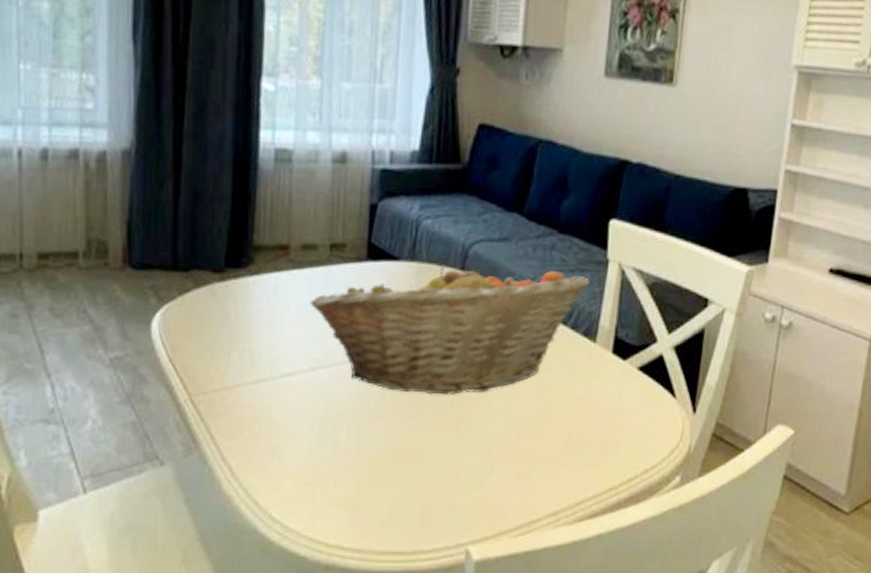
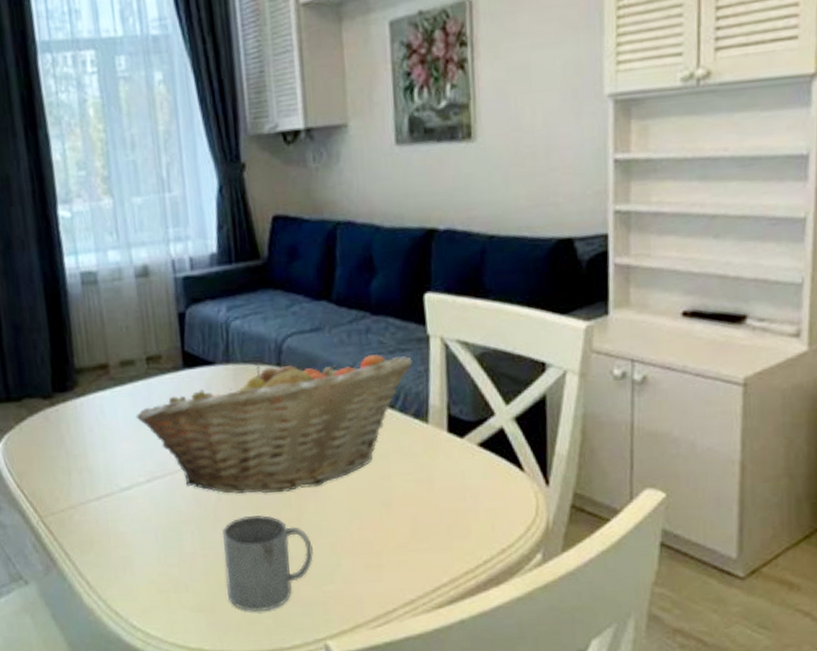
mug: none [375,415,468,511] -> present [221,515,313,611]

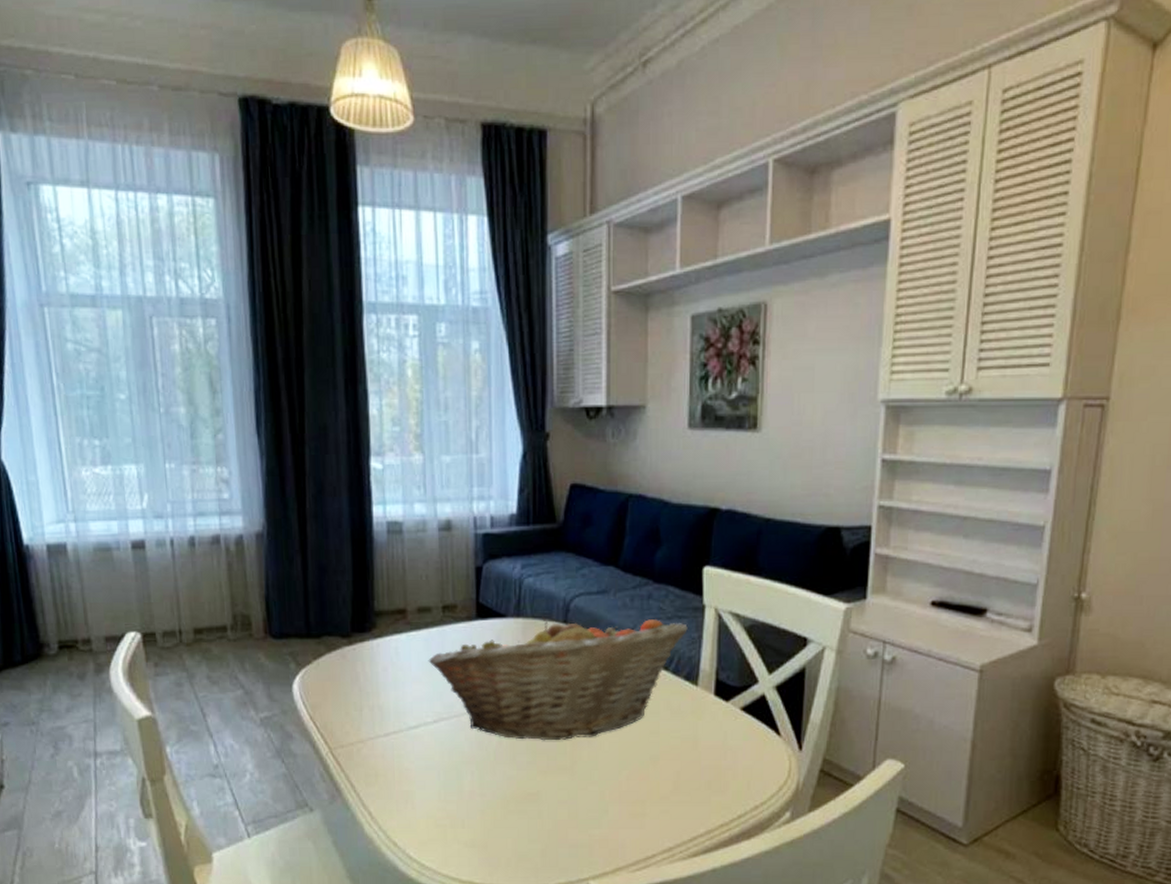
mug: present [221,515,313,611] -> none [500,761,583,849]

